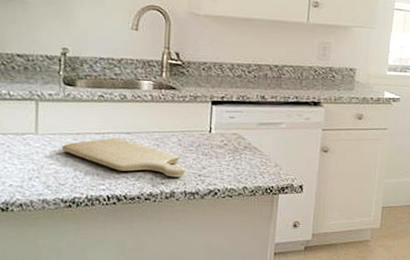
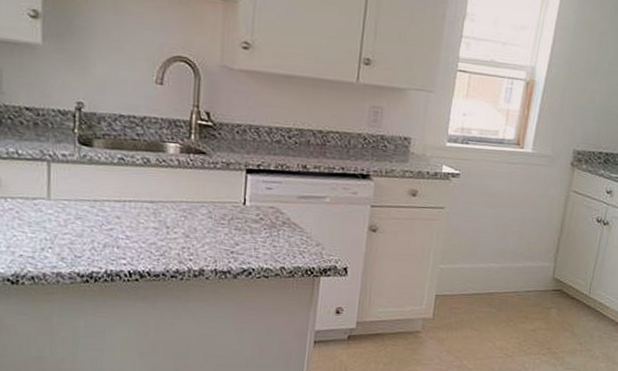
chopping board: present [61,138,186,178] -> none [77,207,216,254]

